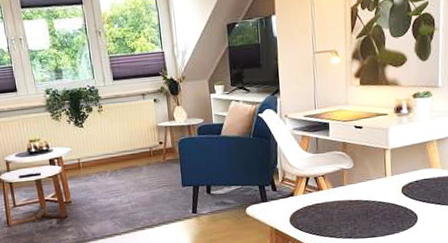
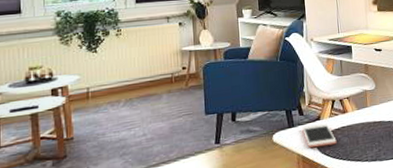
cell phone: none [275,199,310,222] -> present [302,123,337,148]

